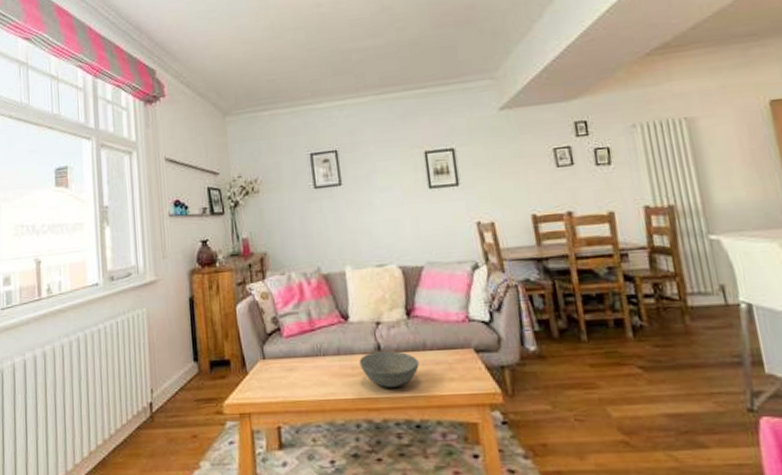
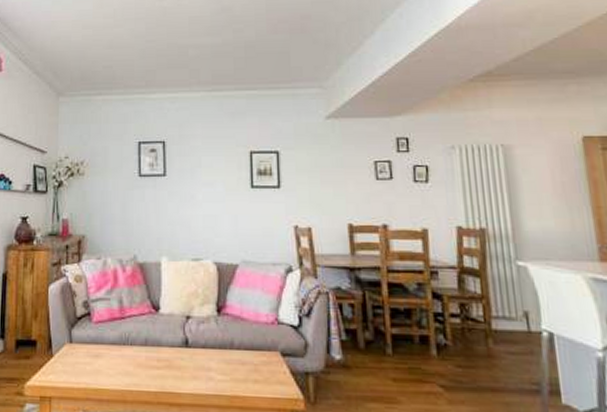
bowl: present [359,350,419,388] -> none [166,345,225,384]

